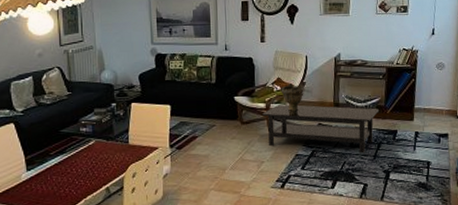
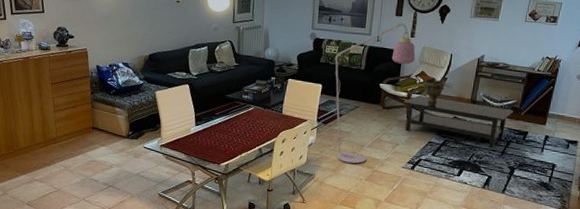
floor lamp: none [175,27,269,191] -> present [318,22,416,164]

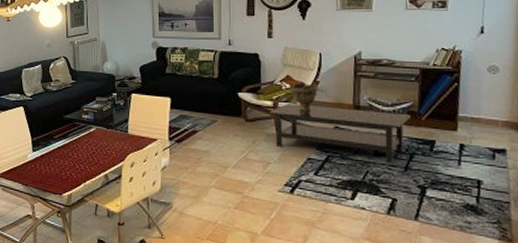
floor lamp: present [318,22,416,164] -> none [174,22,277,188]

